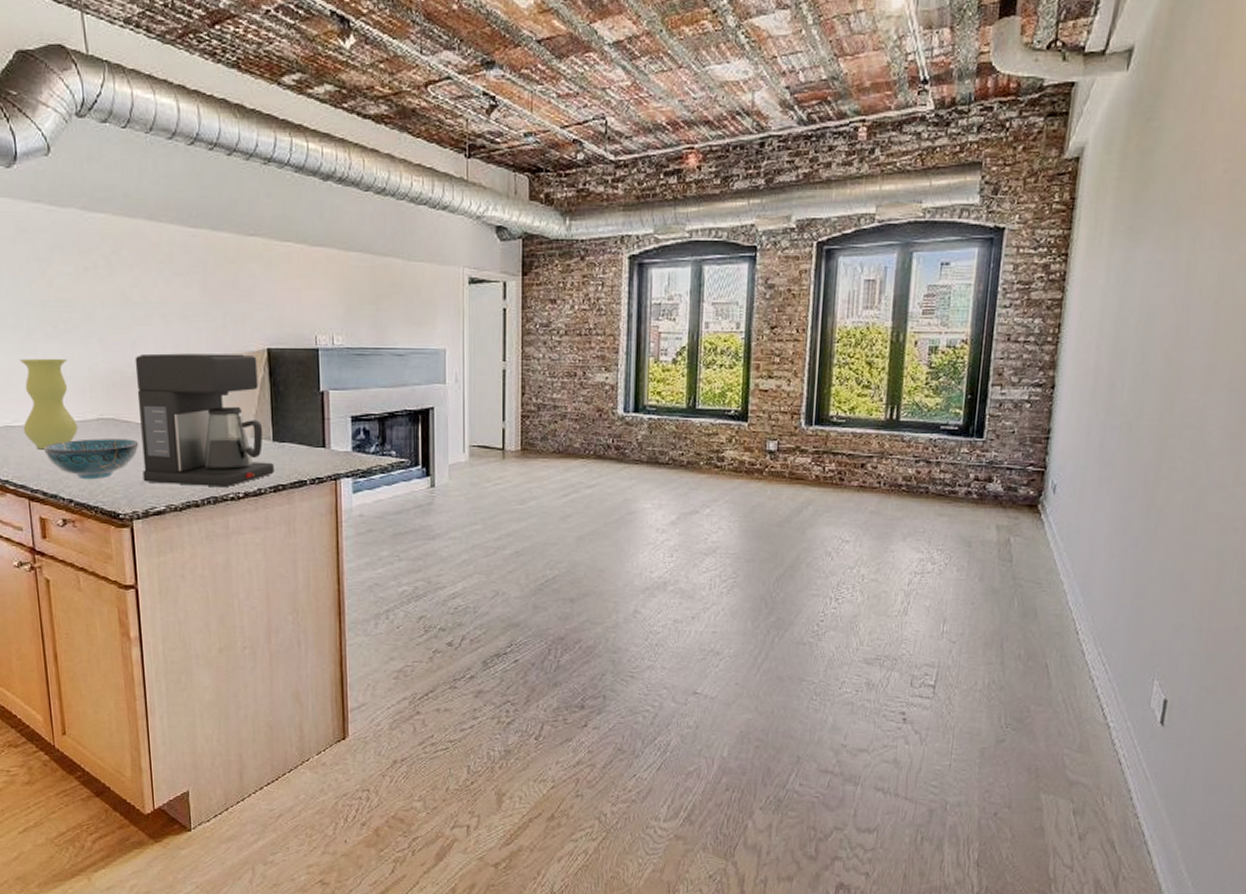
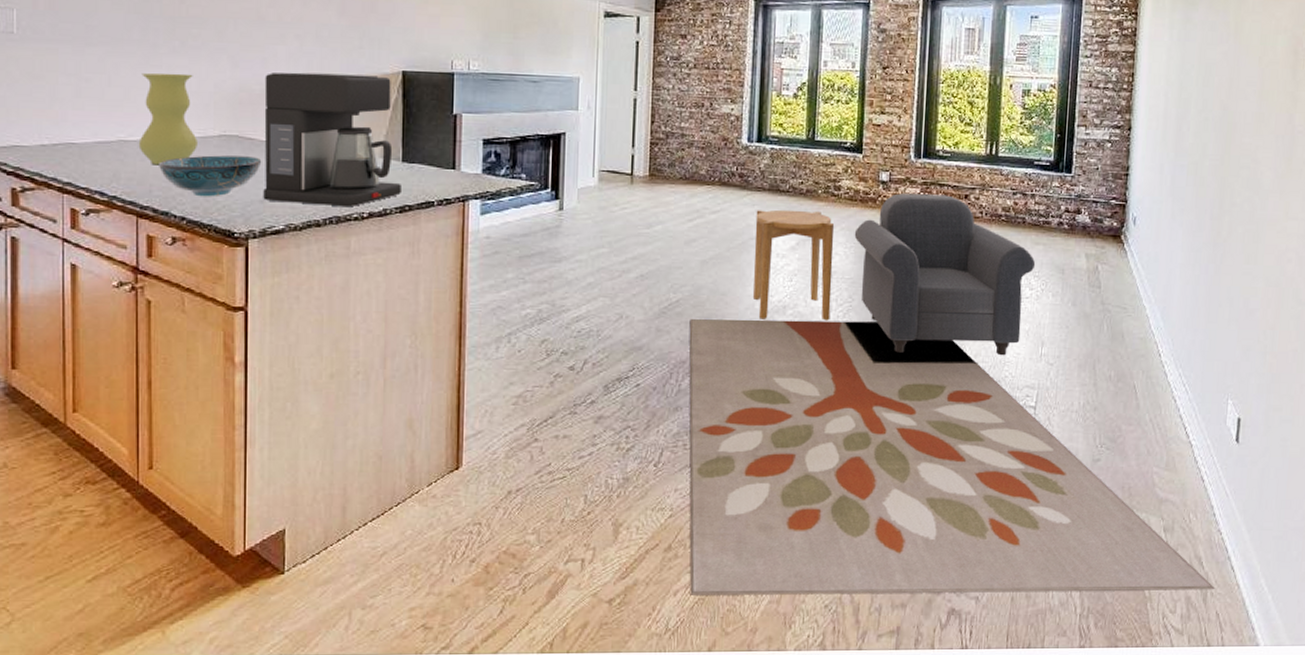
area rug: none [567,595,1128,874] -> present [689,319,1215,595]
side table: none [632,483,718,597] -> present [753,209,835,321]
armchair: none [739,463,939,633] -> present [854,193,1036,356]

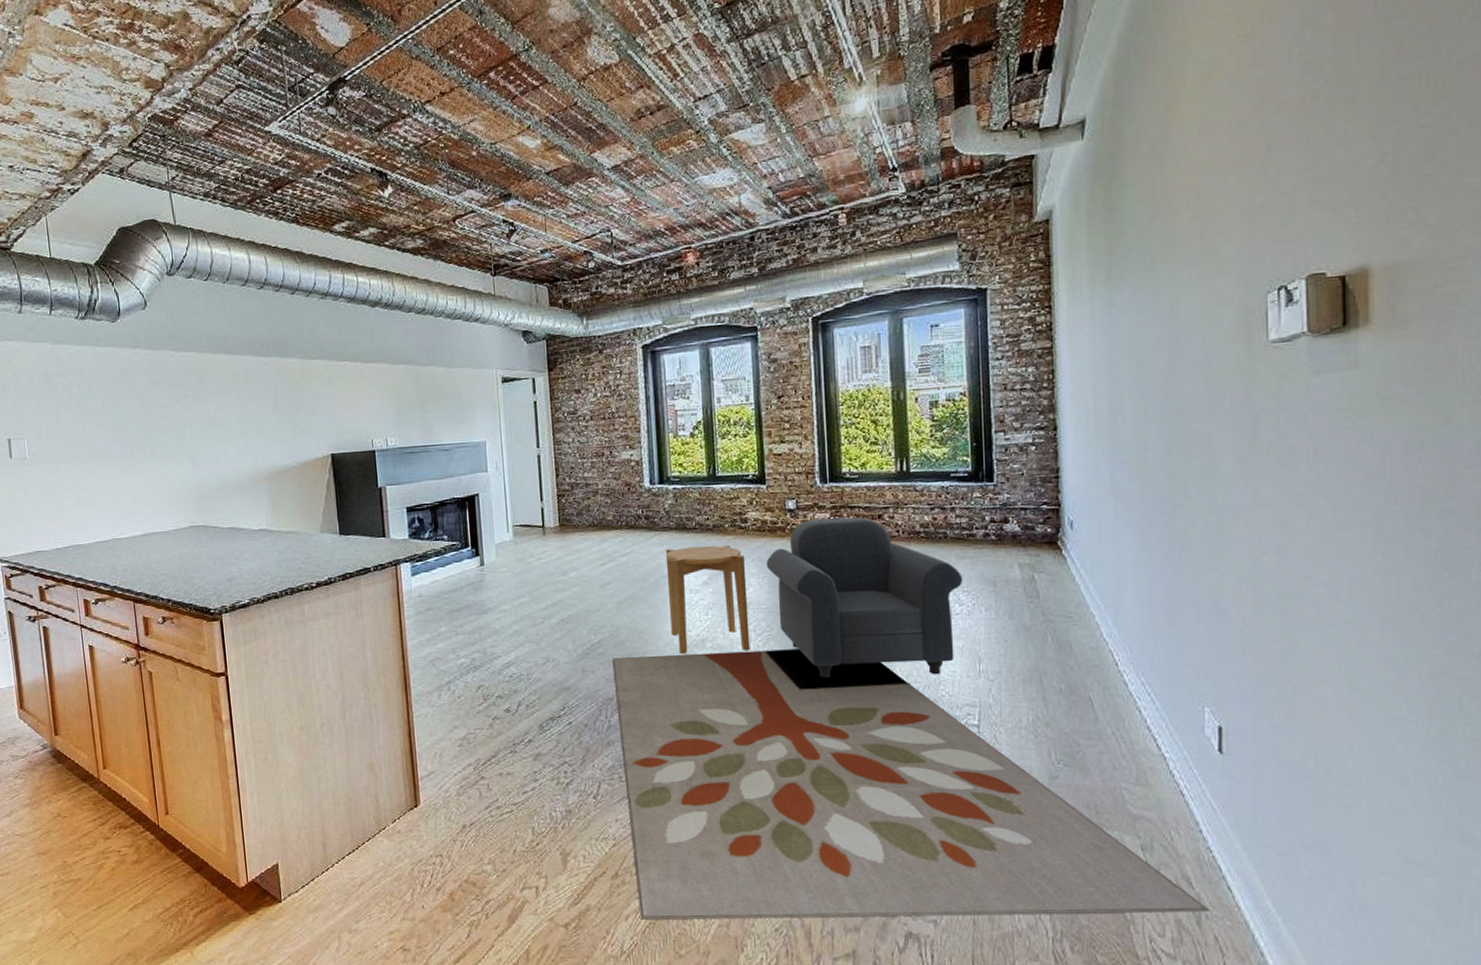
vase: present [138,73,197,165] -> none [124,477,174,557]
decorative bowl: present [159,155,262,197] -> none [145,542,225,581]
coffee maker: present [263,72,401,206] -> none [219,460,342,580]

